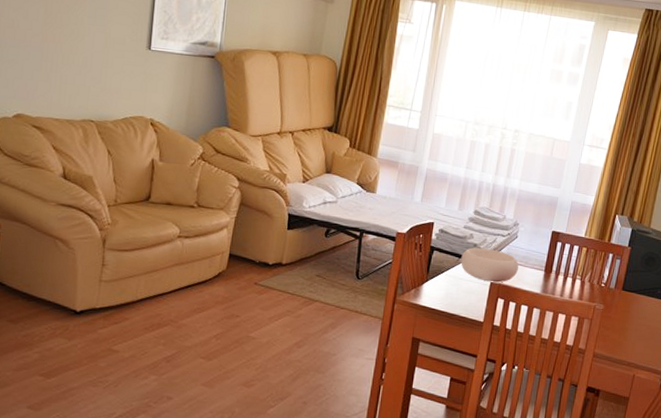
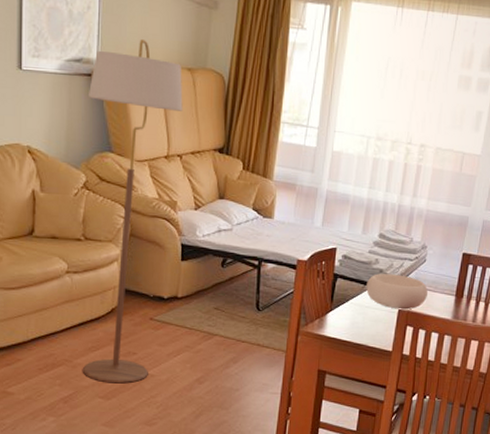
floor lamp: none [186,27,298,345] -> present [82,39,183,384]

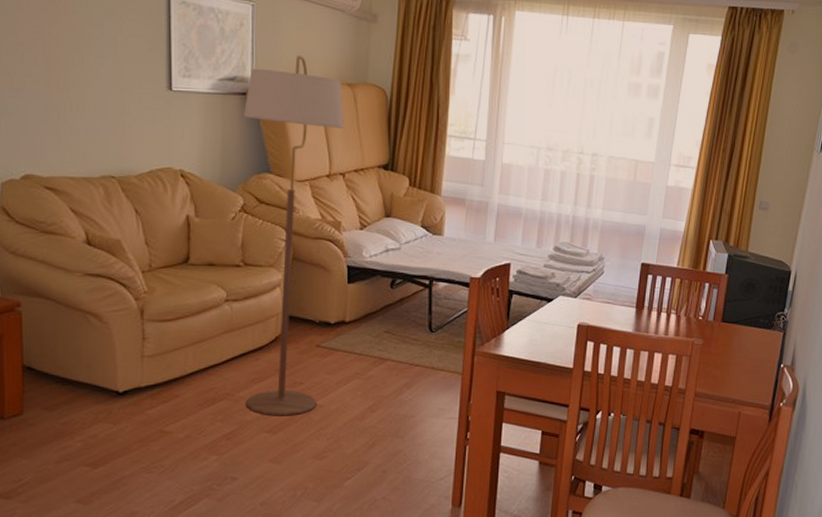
bowl: present [366,274,428,310] -> none [543,288,607,324]

